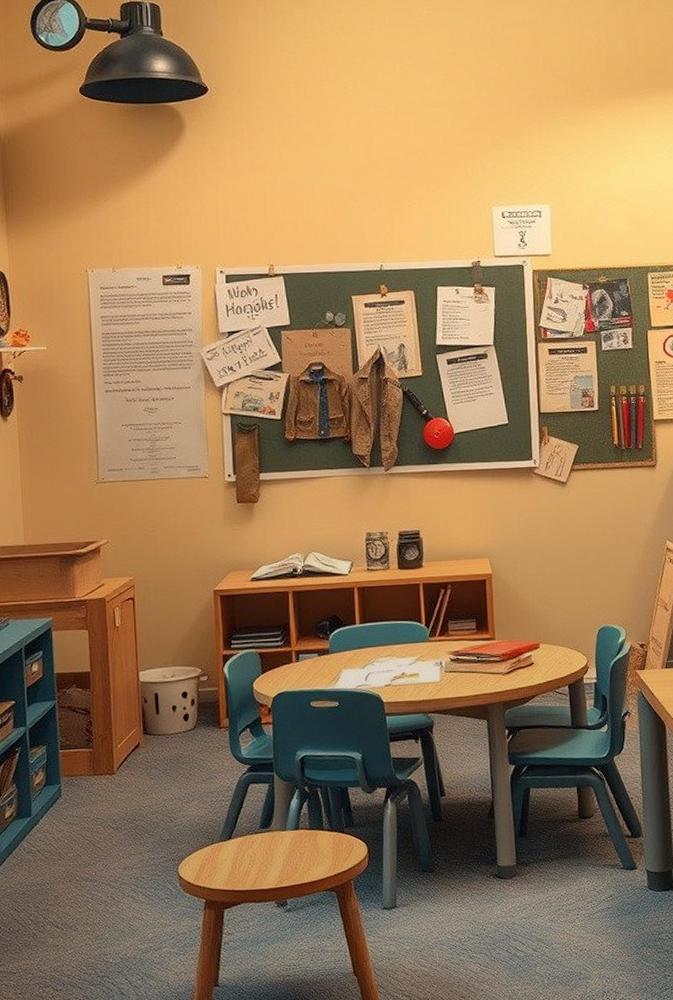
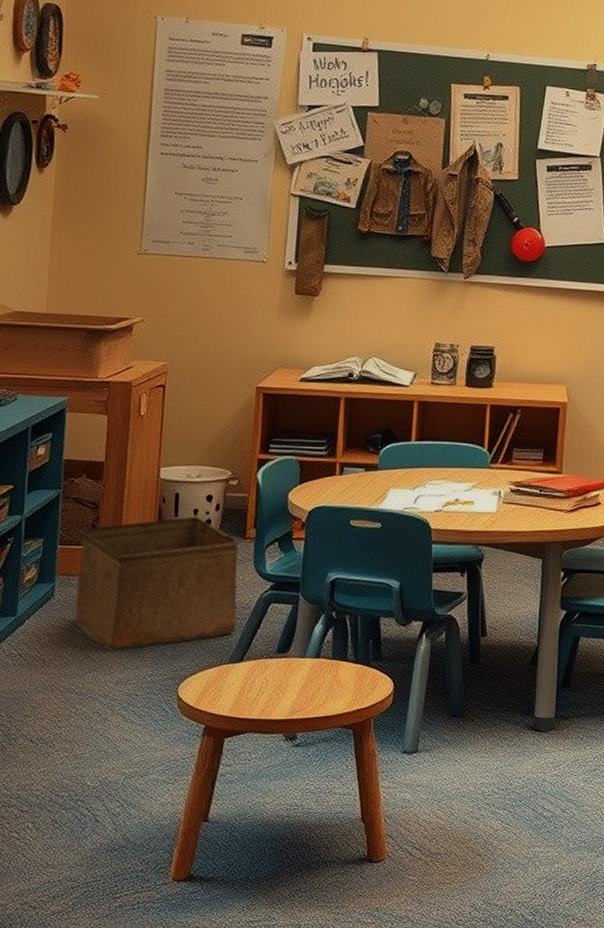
storage bin: none [77,712,221,840] -> present [75,516,239,650]

